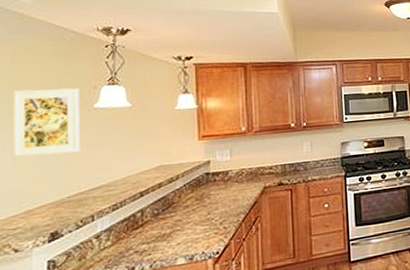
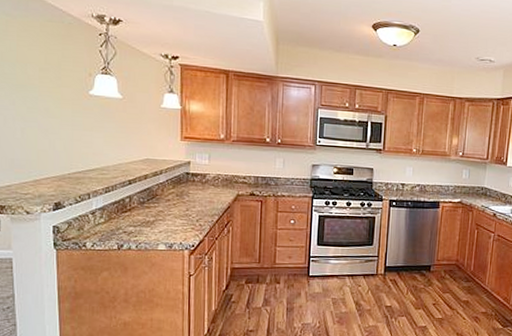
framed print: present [12,88,81,157] -> none [20,67,78,135]

